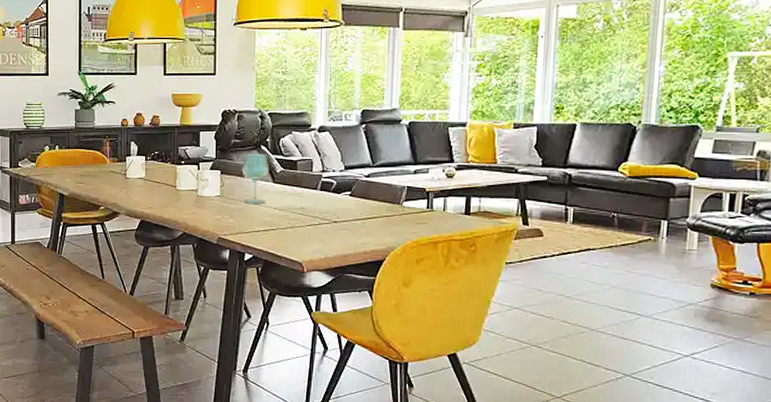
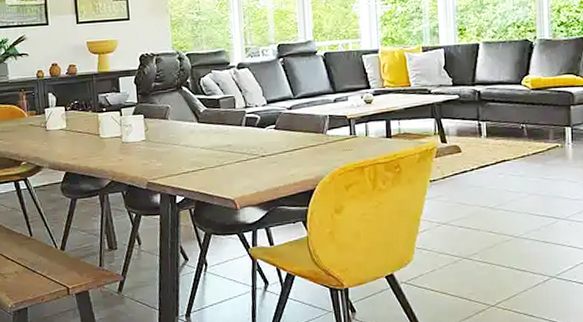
wine glass: present [242,153,270,204] -> none [165,94,193,146]

